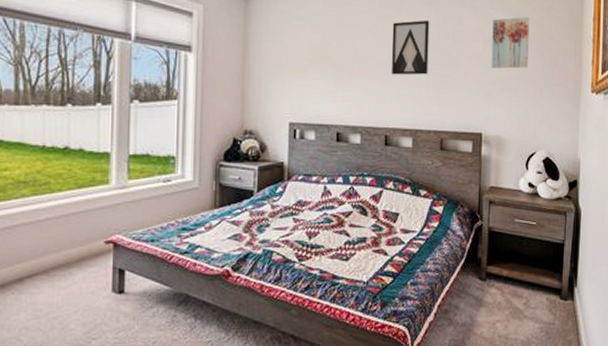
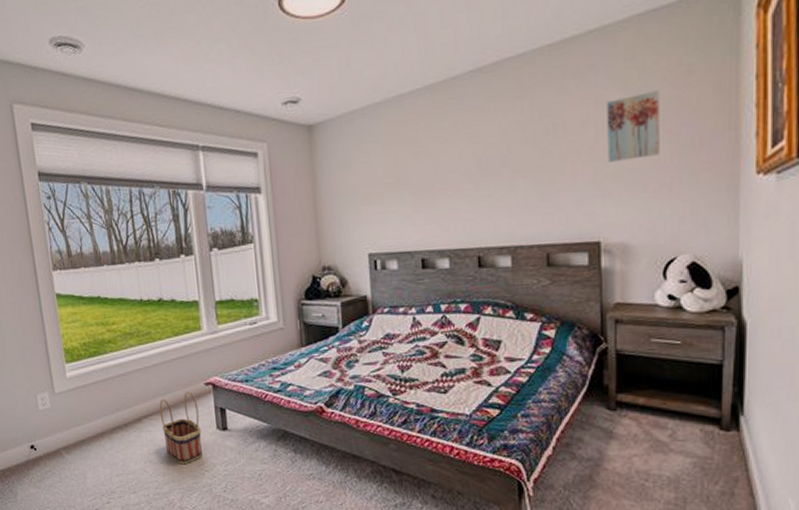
basket: none [47,250,94,332] -> present [159,391,203,465]
wall art: present [391,20,430,76] -> none [476,117,525,188]

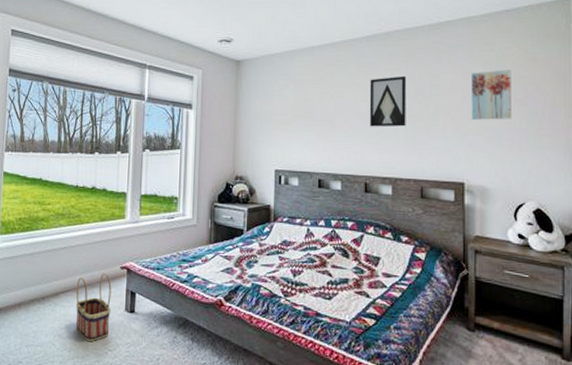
wall art: none [476,117,525,188] -> present [369,76,407,127]

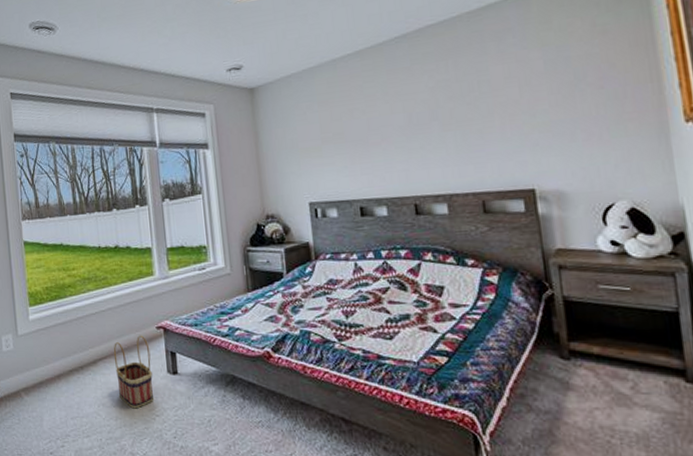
wall art: present [369,76,407,127] -> none [405,76,455,140]
wall art: present [471,70,511,120] -> none [527,49,585,114]

